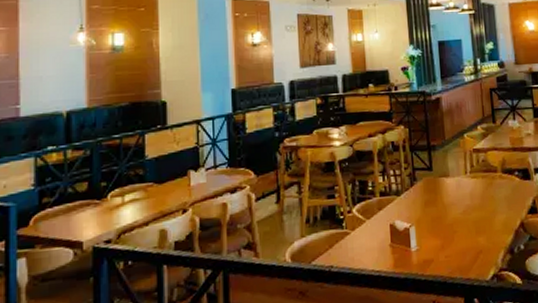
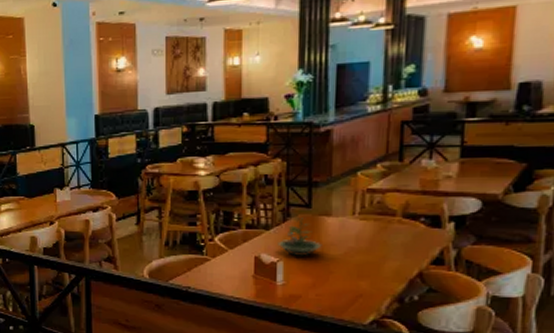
terrarium: none [408,180,445,220] -> present [277,218,322,257]

